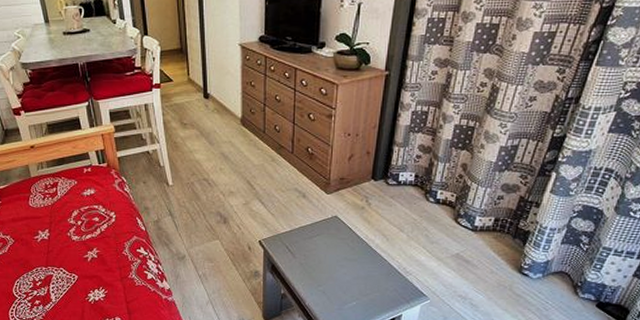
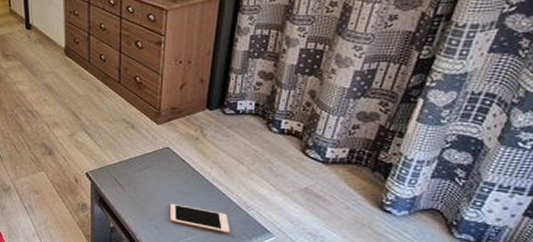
cell phone: none [337,269,390,297] -> present [170,203,230,233]

